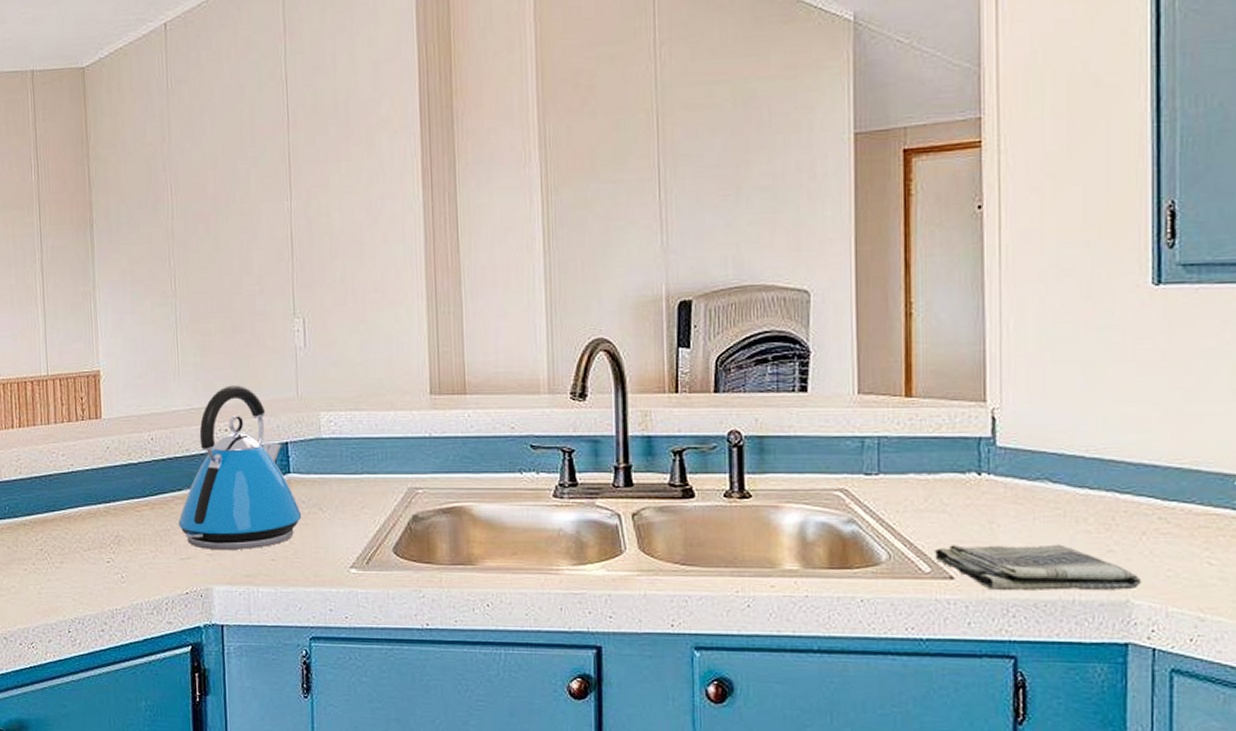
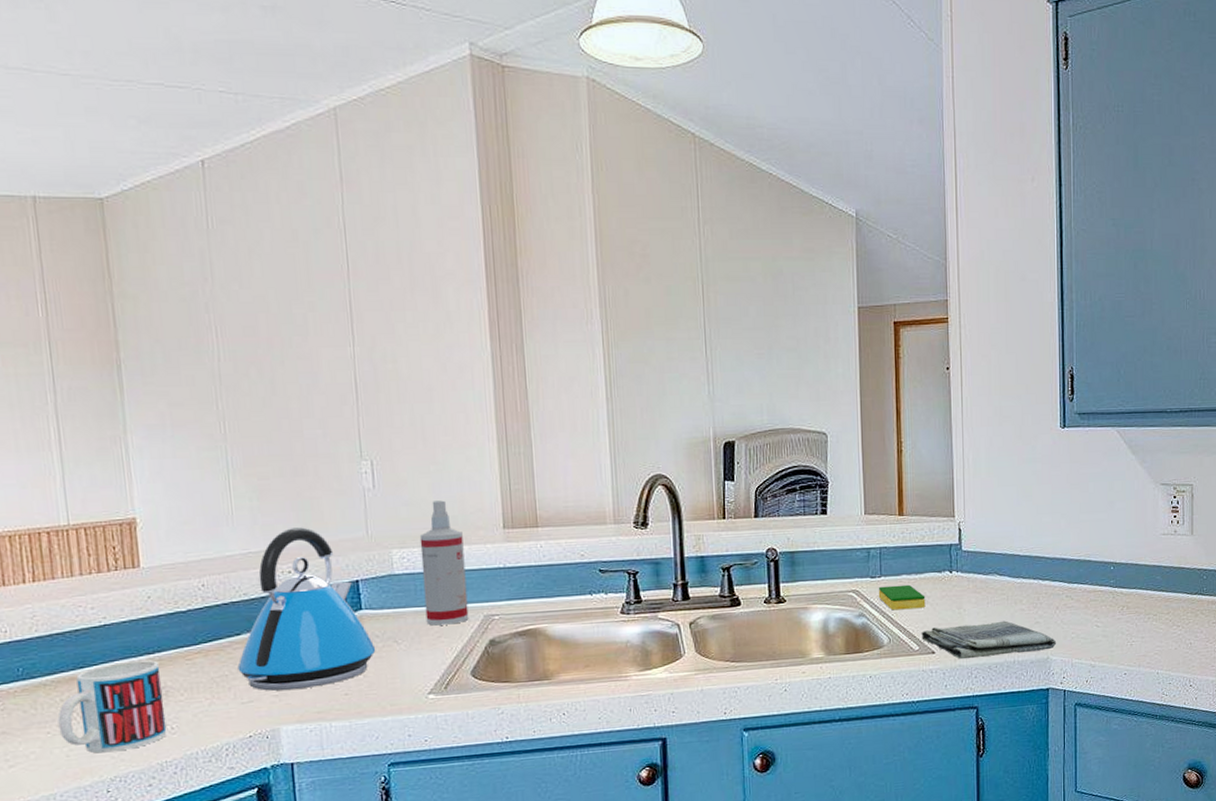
mug: none [33,509,118,594] -> present [57,660,167,754]
spray bottle: none [346,362,393,495] -> present [419,500,469,626]
dish sponge: none [874,486,942,519] -> present [878,584,926,611]

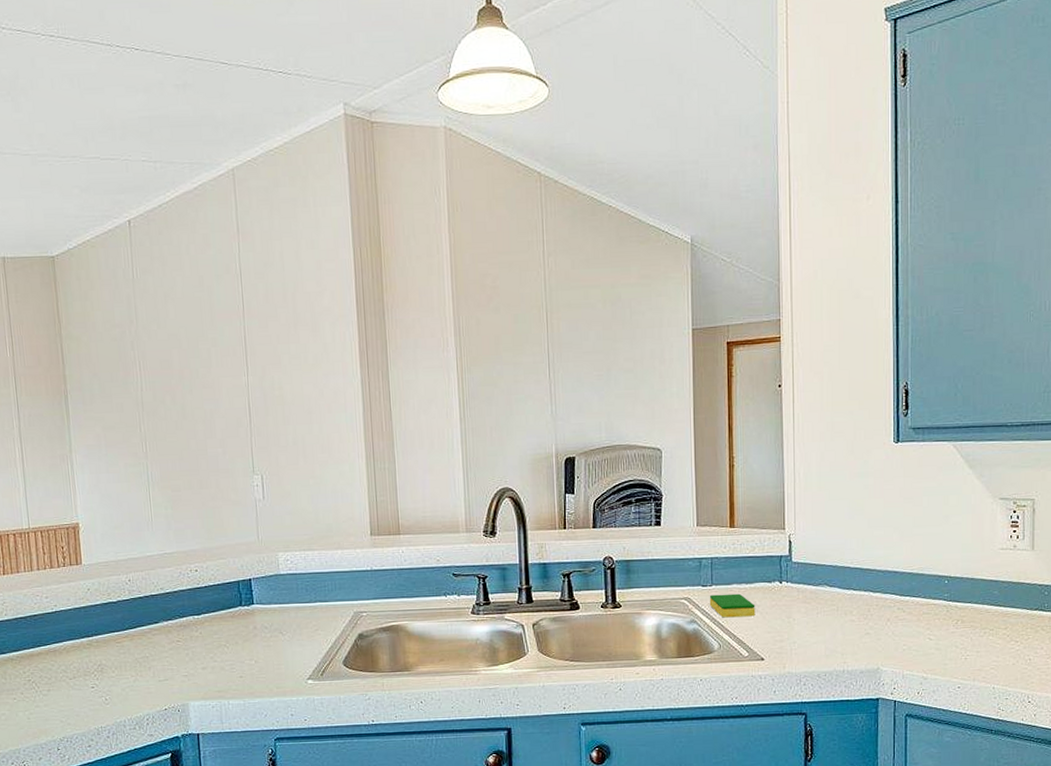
mug: present [57,660,167,754] -> none [21,642,102,718]
kettle: present [237,527,376,691] -> none [156,532,265,672]
spray bottle: present [419,500,469,626] -> none [300,510,341,620]
dish towel: present [921,621,1057,660] -> none [751,631,887,667]

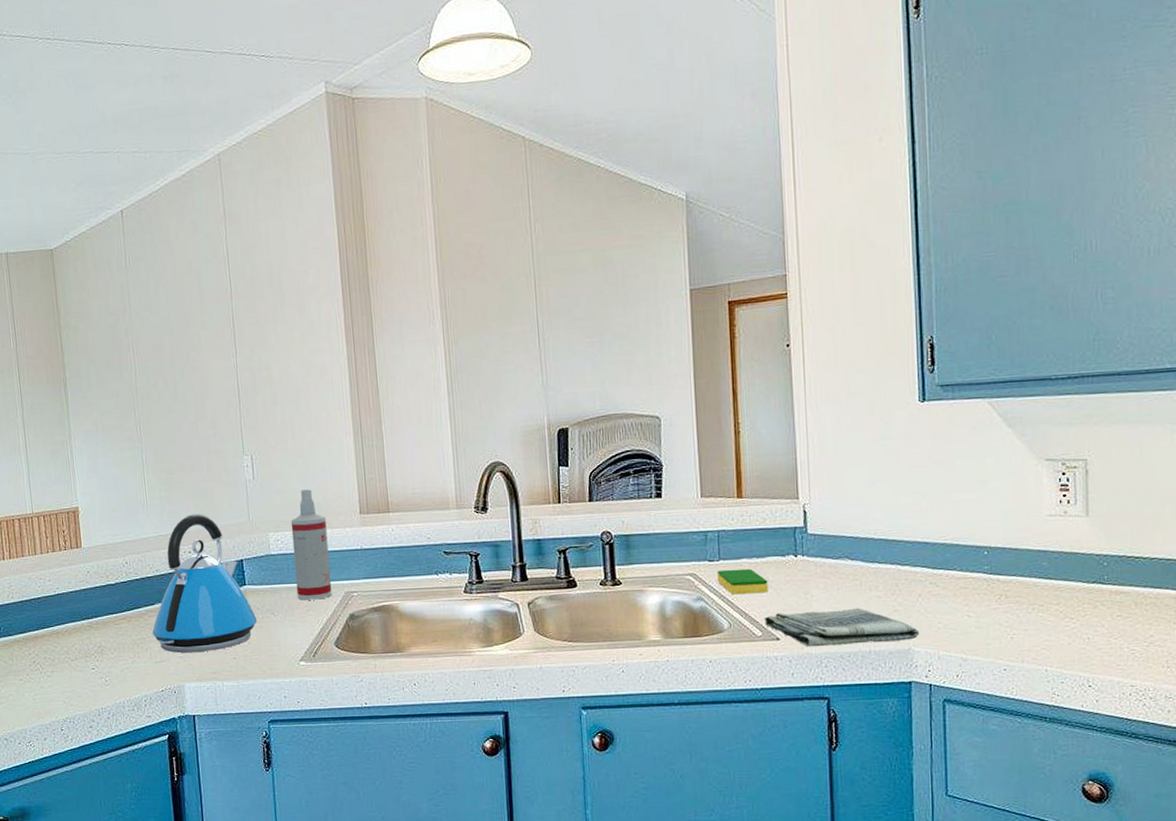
kettle: none [156,532,265,672] -> present [152,514,257,653]
spray bottle: none [300,510,341,620] -> present [290,489,332,600]
dish towel: none [751,631,887,667] -> present [765,608,920,647]

